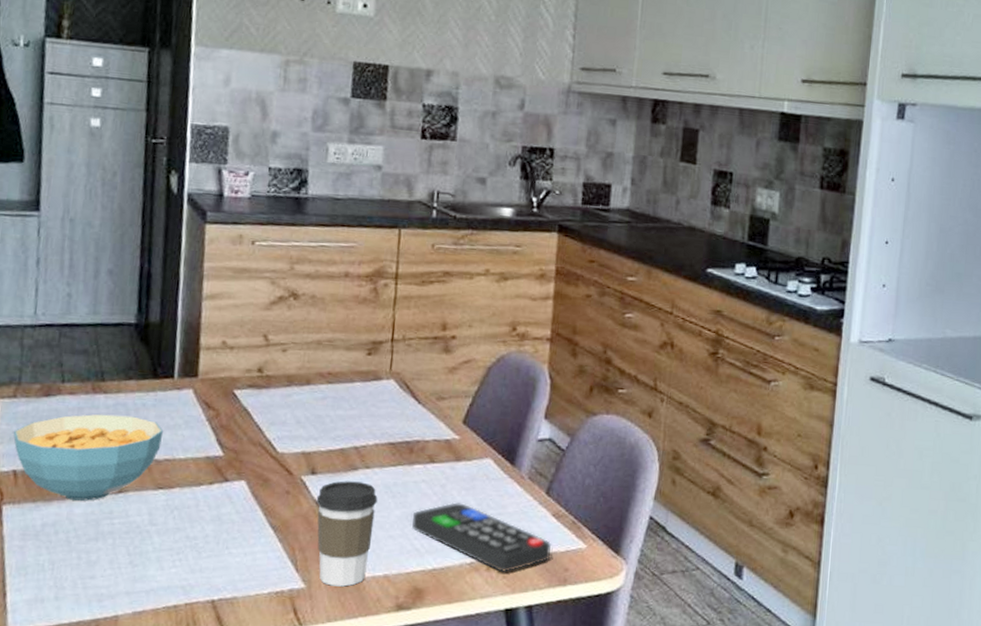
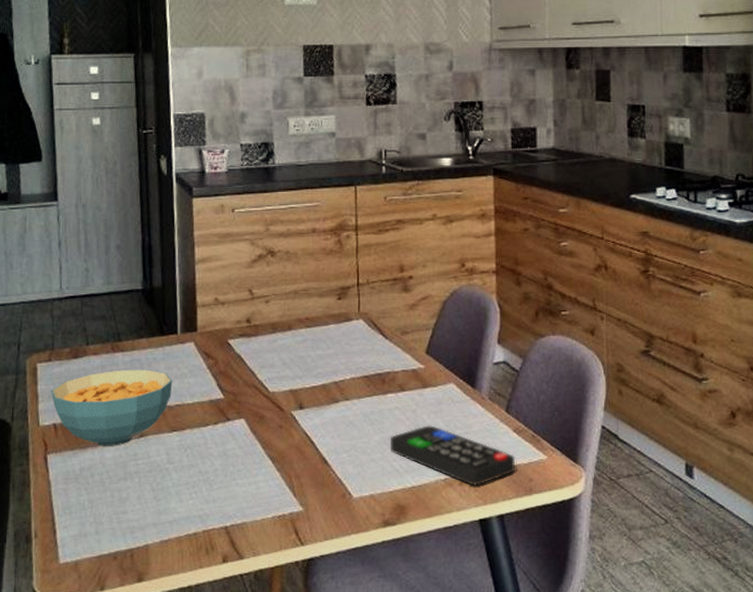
coffee cup: present [316,481,378,587] -> none [305,413,358,508]

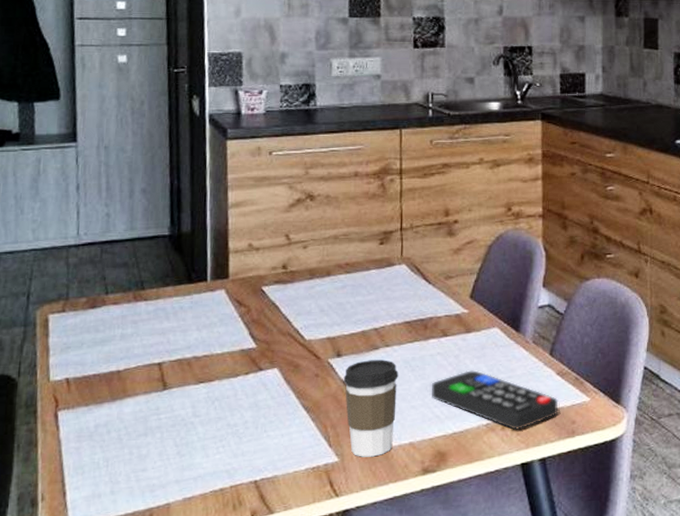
cereal bowl: present [51,370,173,446] -> none [64,319,201,401]
coffee cup: none [305,413,358,508] -> present [343,360,399,457]

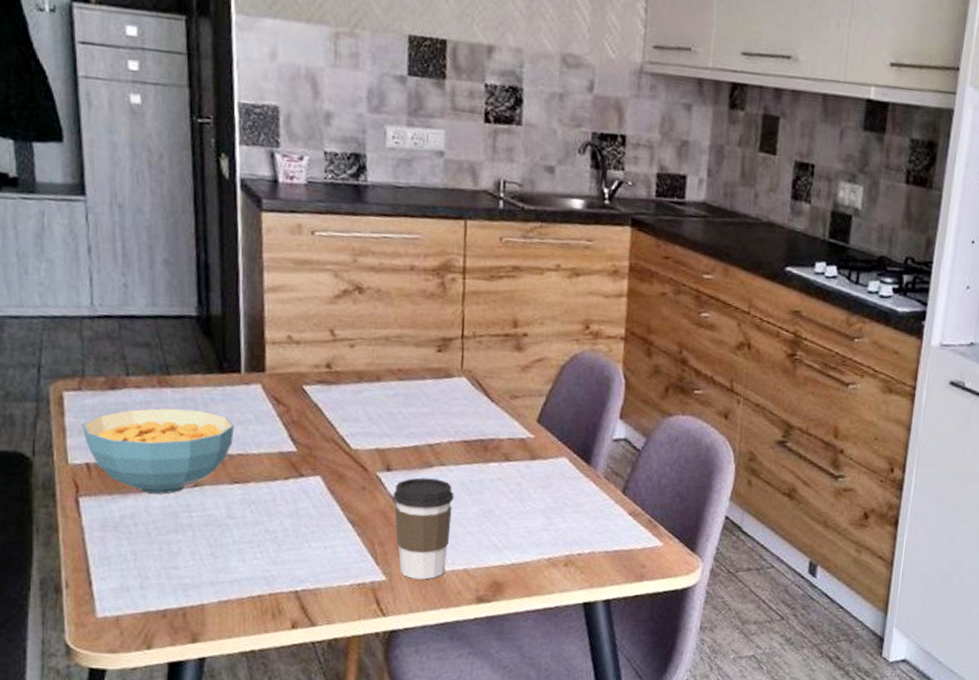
cereal bowl: none [64,319,201,401] -> present [82,408,235,494]
remote control: present [431,370,559,430] -> none [489,500,629,568]

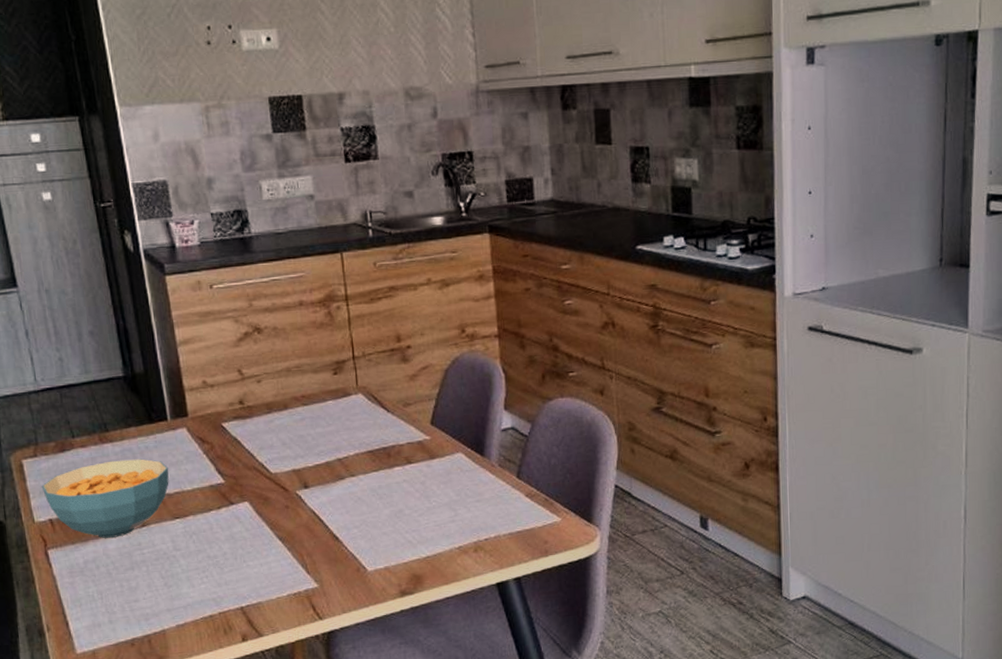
coffee cup: present [392,477,454,580] -> none [313,489,369,583]

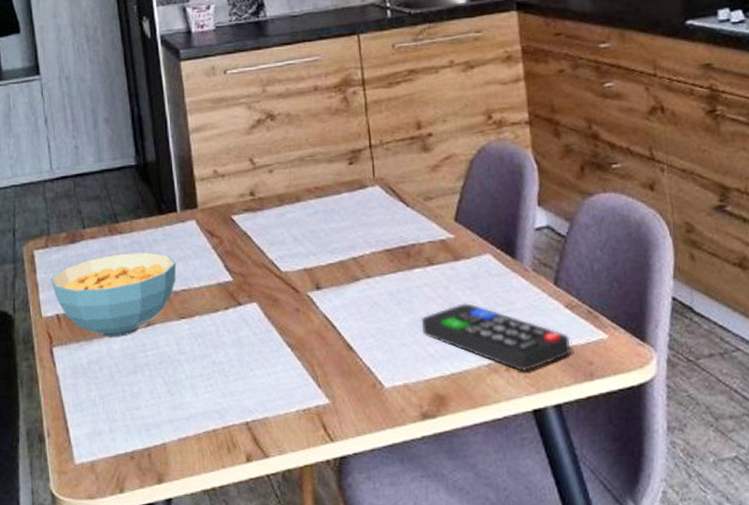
remote control: none [400,495,529,551] -> present [421,303,570,371]

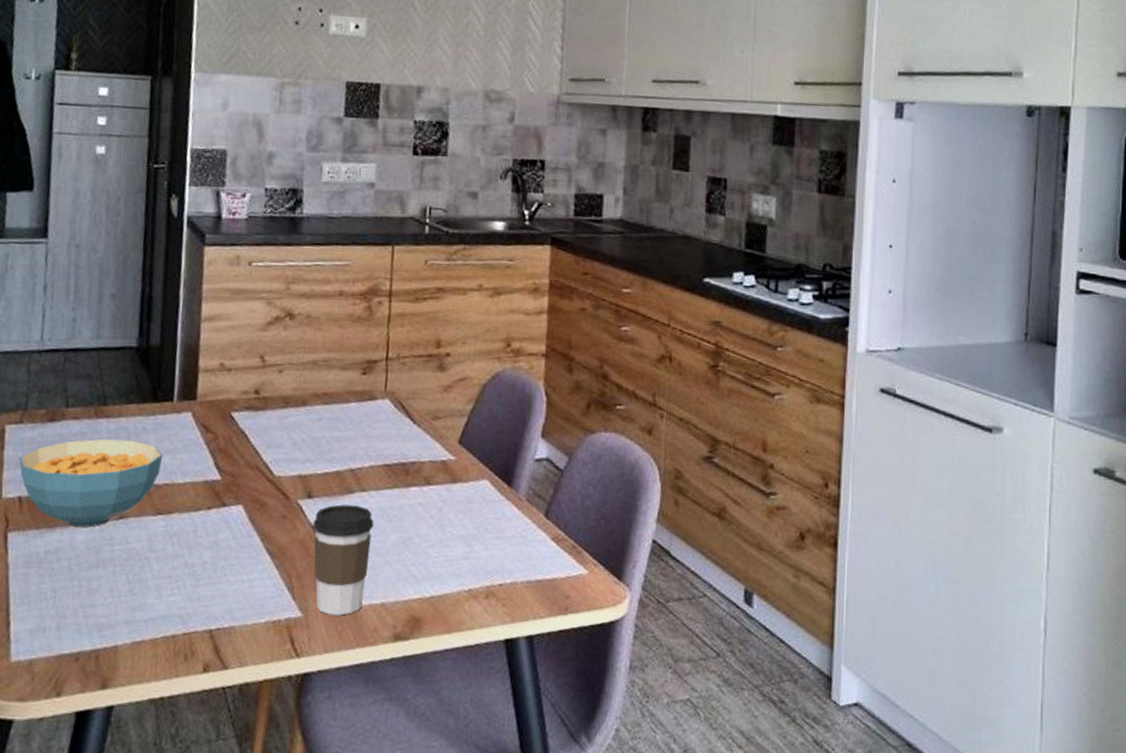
coffee cup: none [325,292,386,399] -> present [312,504,374,616]
remote control: present [421,303,570,371] -> none [409,526,552,600]

